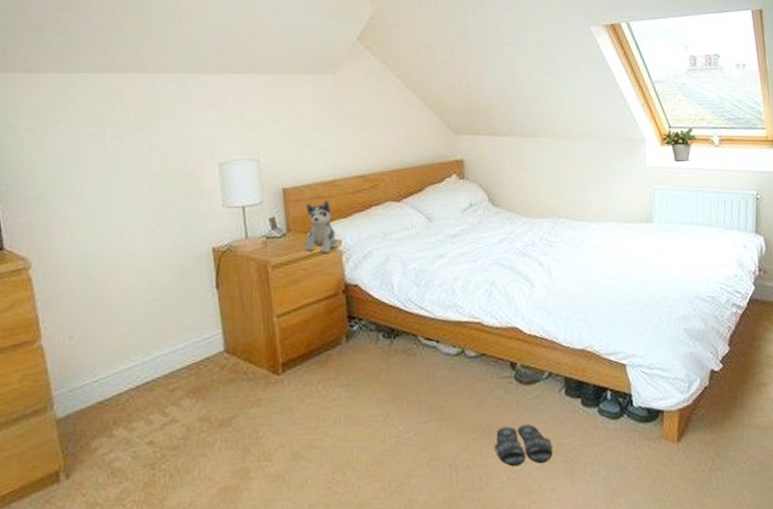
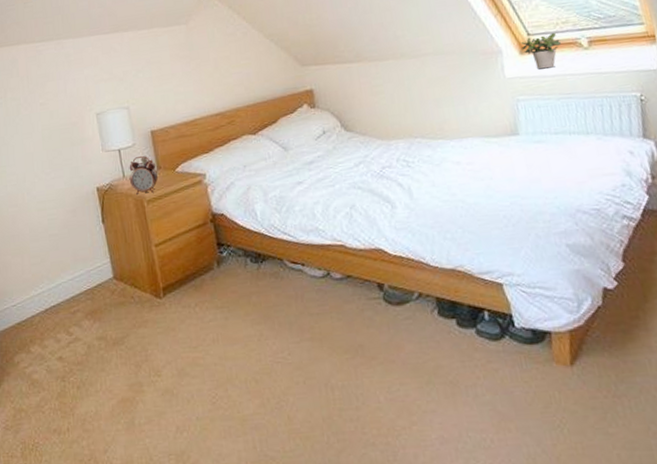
alarm clock: none [253,216,286,258] -> present [129,156,158,194]
plush toy: present [304,201,337,254] -> none [172,139,203,188]
slippers: present [494,424,553,466] -> none [368,345,431,386]

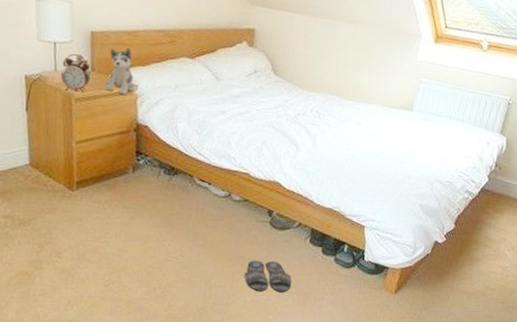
plush toy: none [172,139,203,188] -> present [105,48,134,96]
slippers: none [368,345,431,386] -> present [244,260,292,292]
potted plant: present [520,32,562,70] -> none [437,29,469,61]

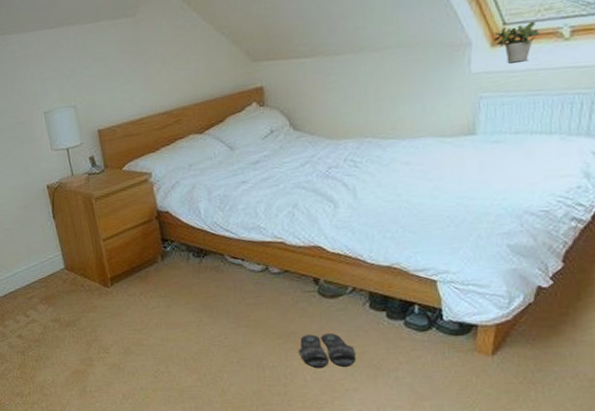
alarm clock: present [61,54,90,92] -> none [77,155,105,192]
plush toy: present [105,48,134,96] -> none [119,138,148,186]
potted plant: none [437,29,469,61] -> present [494,21,541,64]

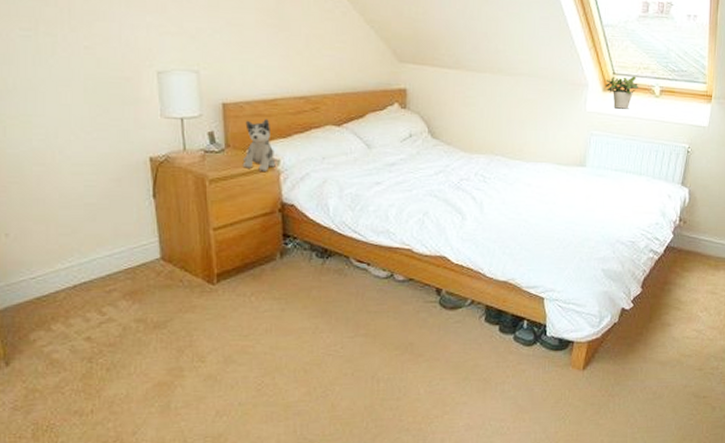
plush toy: none [119,138,148,186] -> present [242,119,276,173]
slippers: present [298,333,356,368] -> none [415,346,468,381]

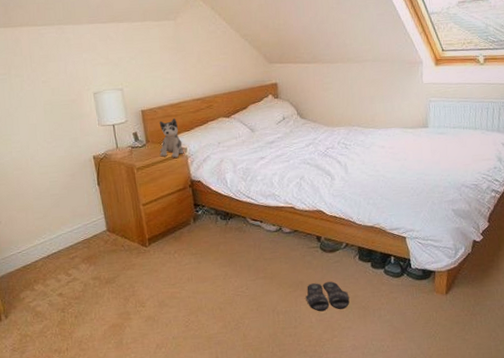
slippers: none [415,346,468,381] -> present [305,281,350,311]
potted plant: present [605,76,639,109] -> none [436,50,466,78]

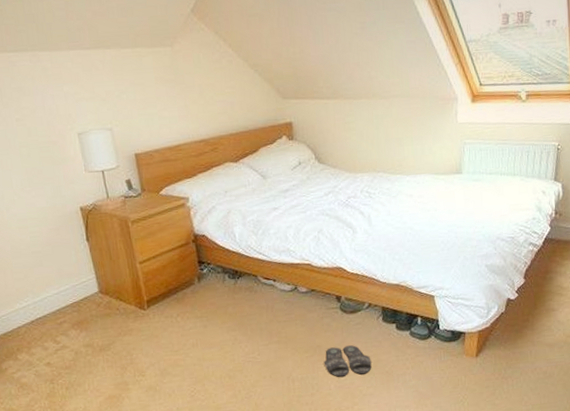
plush toy: present [159,118,184,159] -> none [156,163,186,210]

